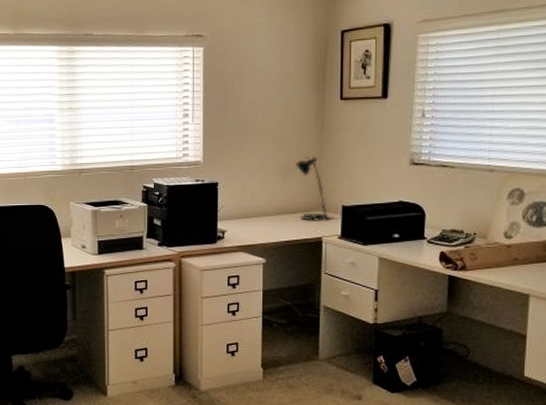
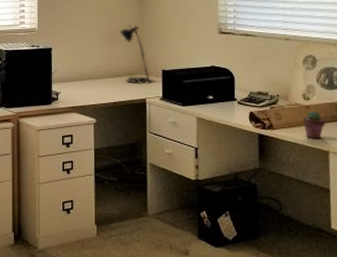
potted succulent: none [501,250,529,282] -> present [302,111,326,139]

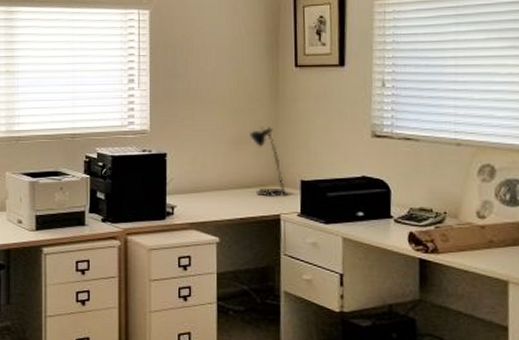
potted succulent: present [302,111,326,139] -> none [475,232,506,266]

